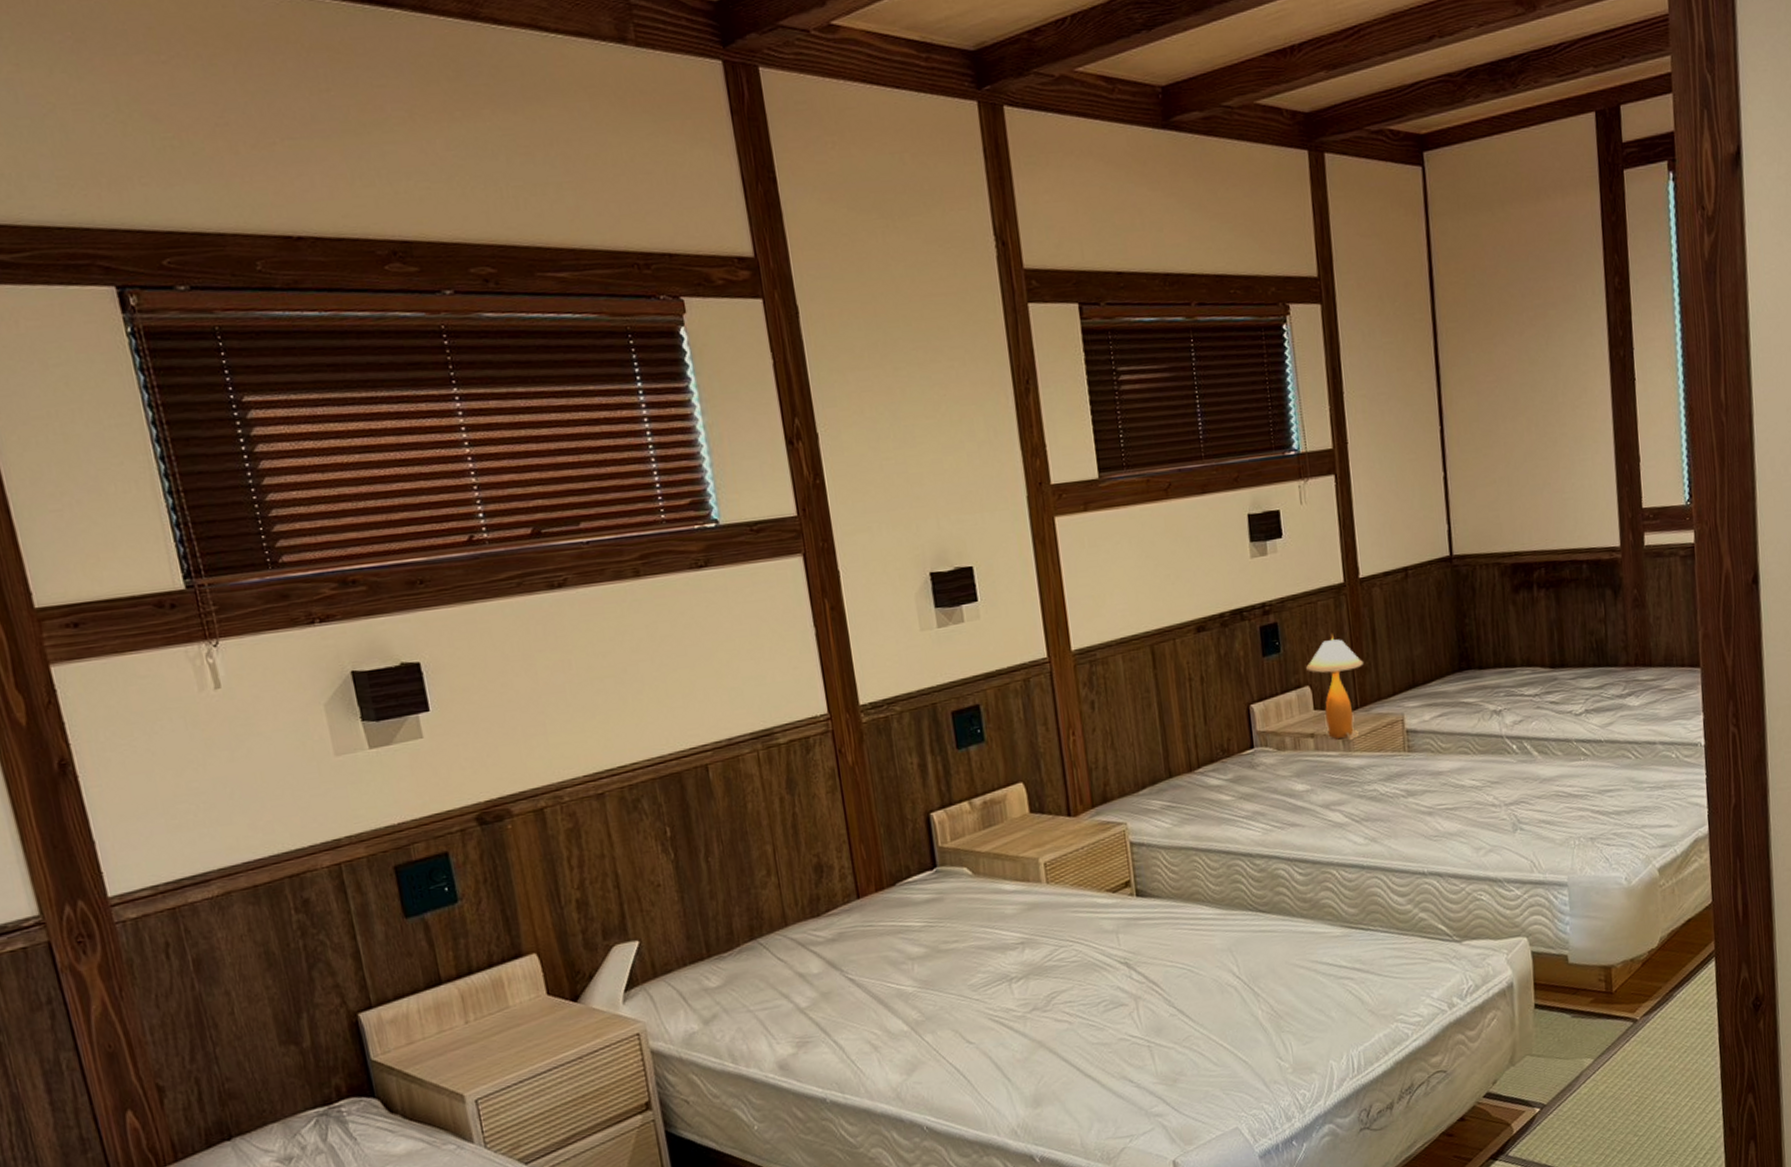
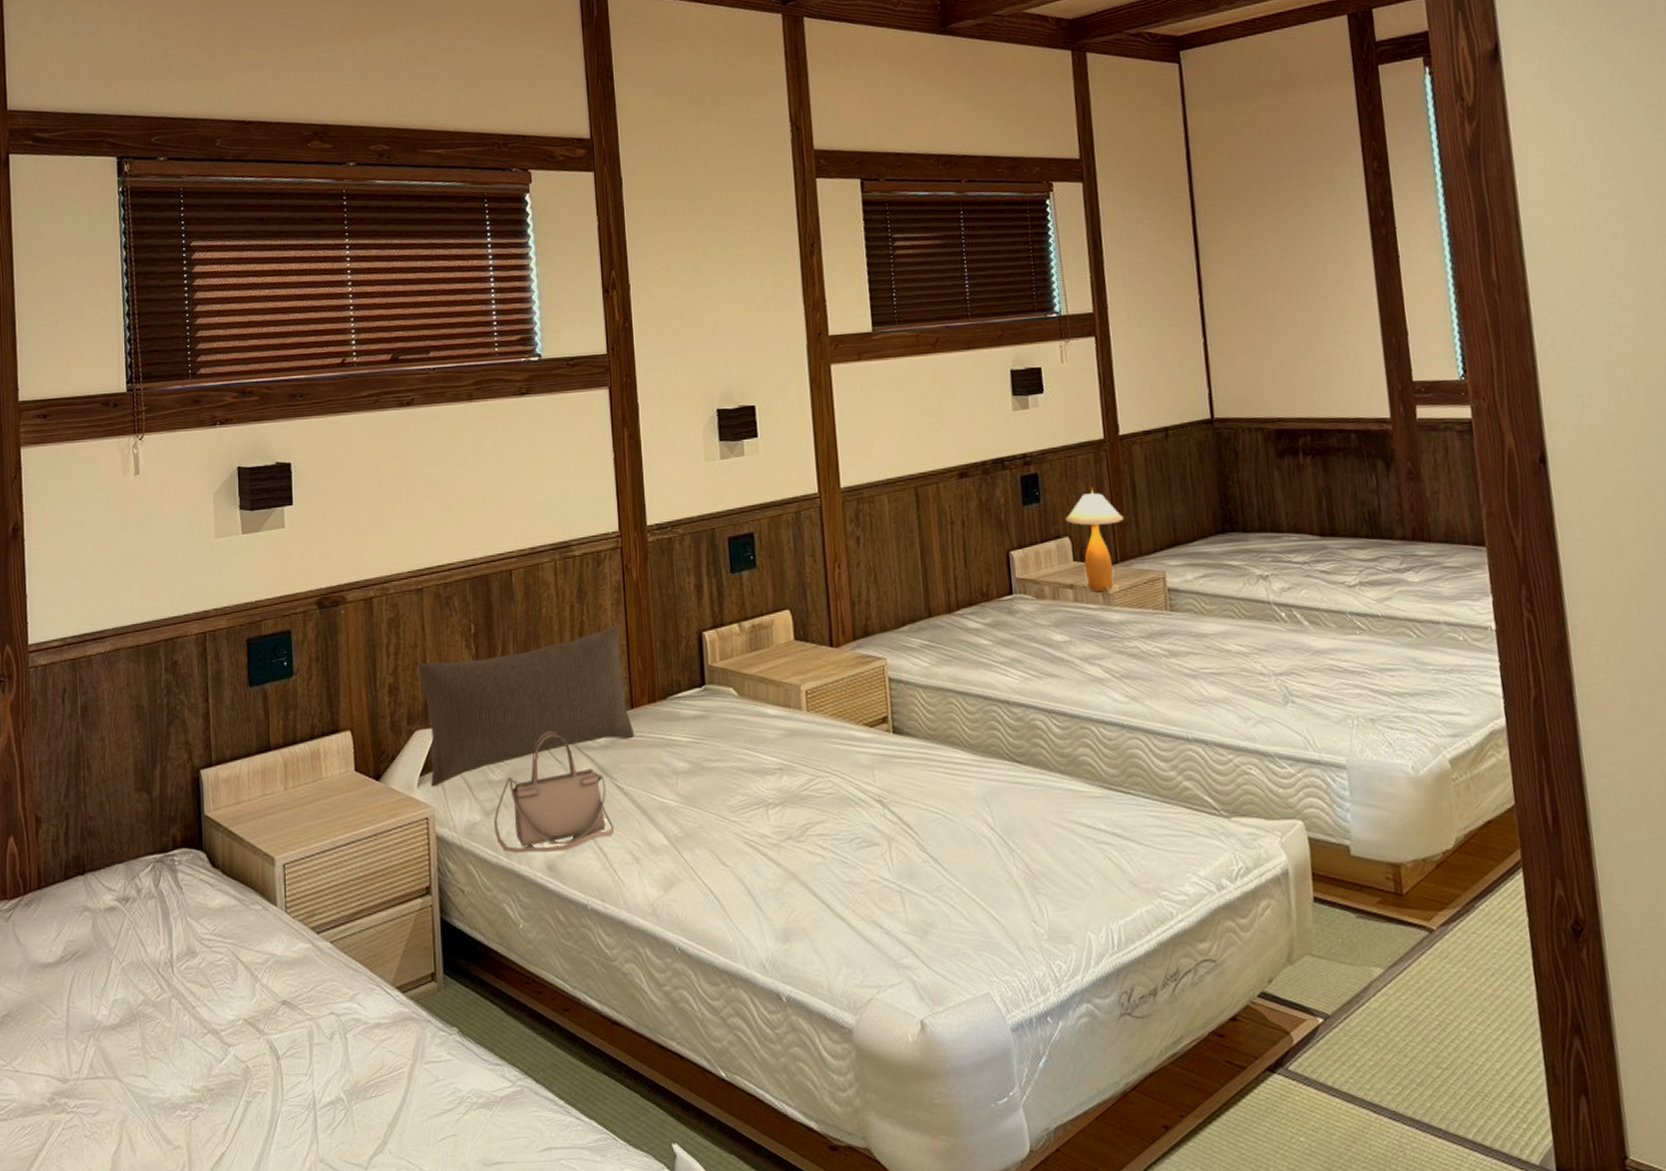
pillow: none [608,813,864,1002] -> present [418,625,635,787]
handbag: none [714,931,849,1058] -> present [494,731,614,853]

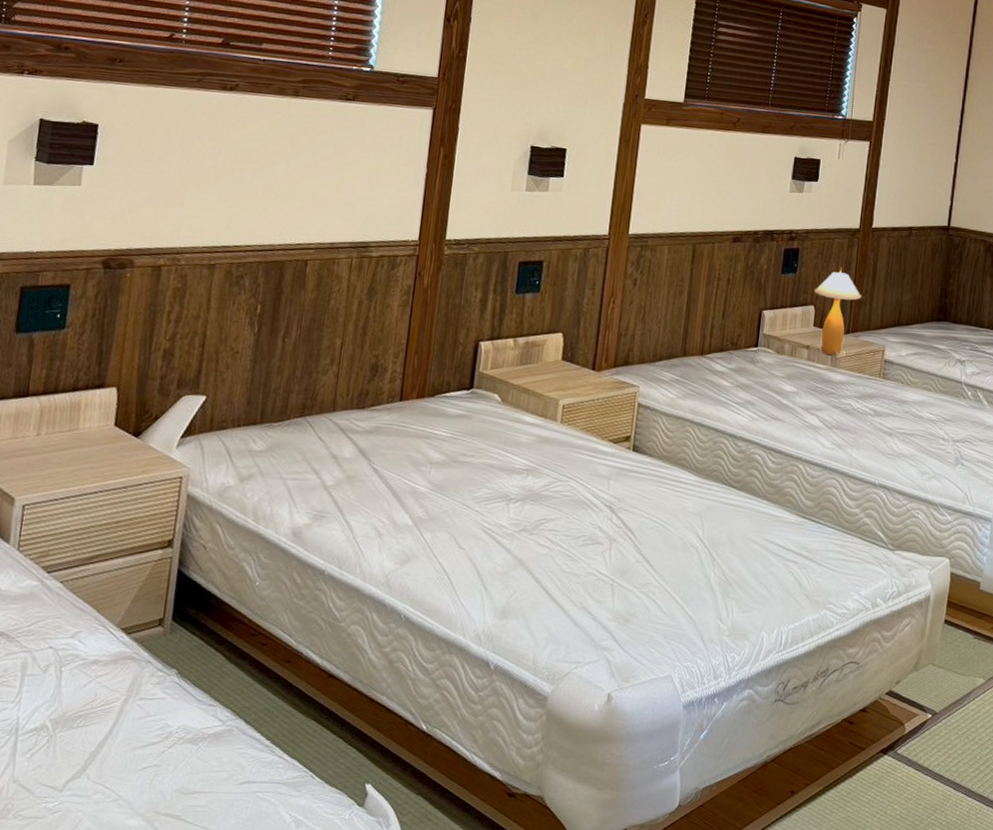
pillow: present [418,625,635,787] -> none [190,324,402,450]
handbag: present [494,731,614,853] -> none [246,412,363,521]

